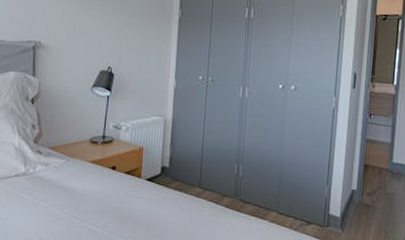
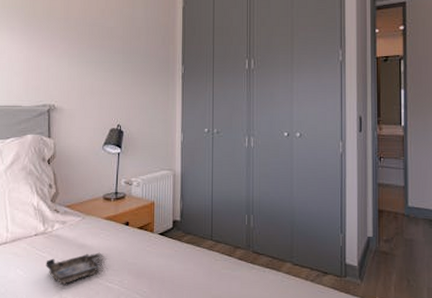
tray: none [26,195,89,226] -> present [46,252,105,285]

